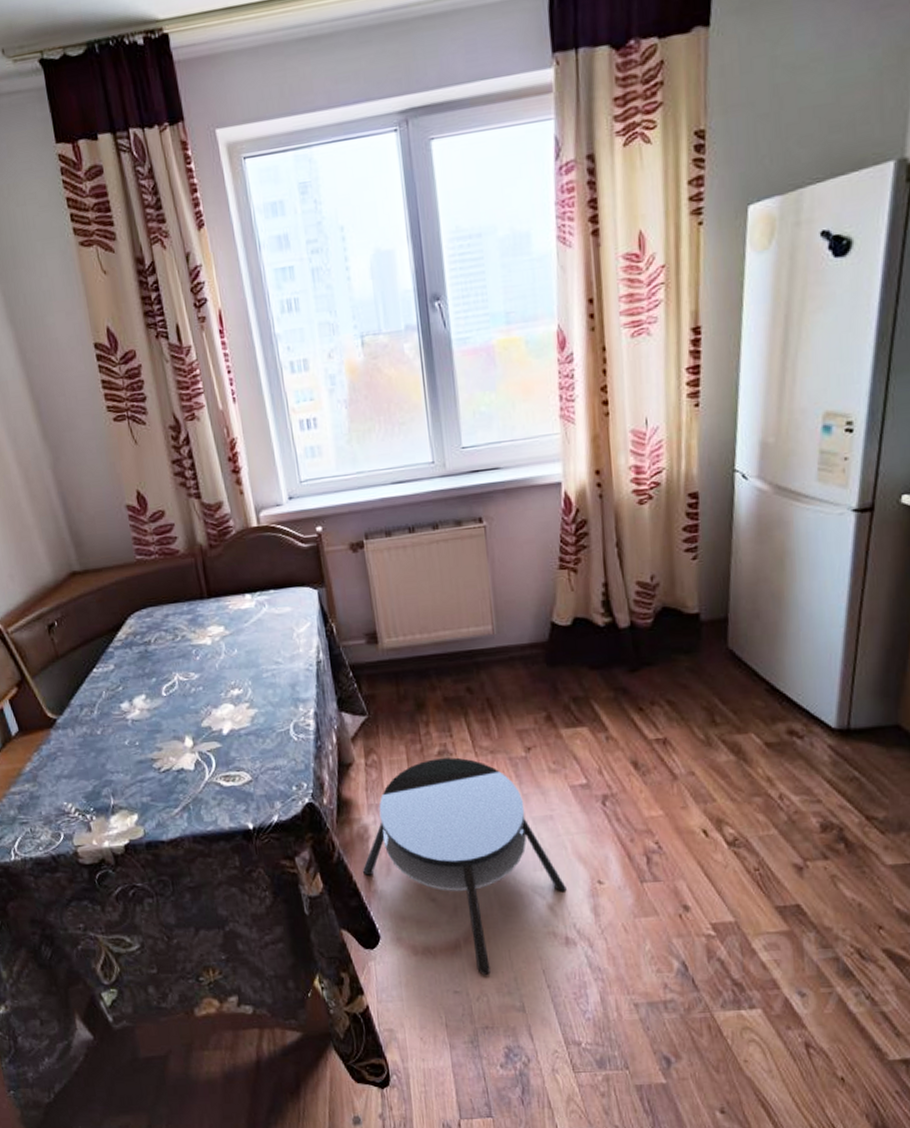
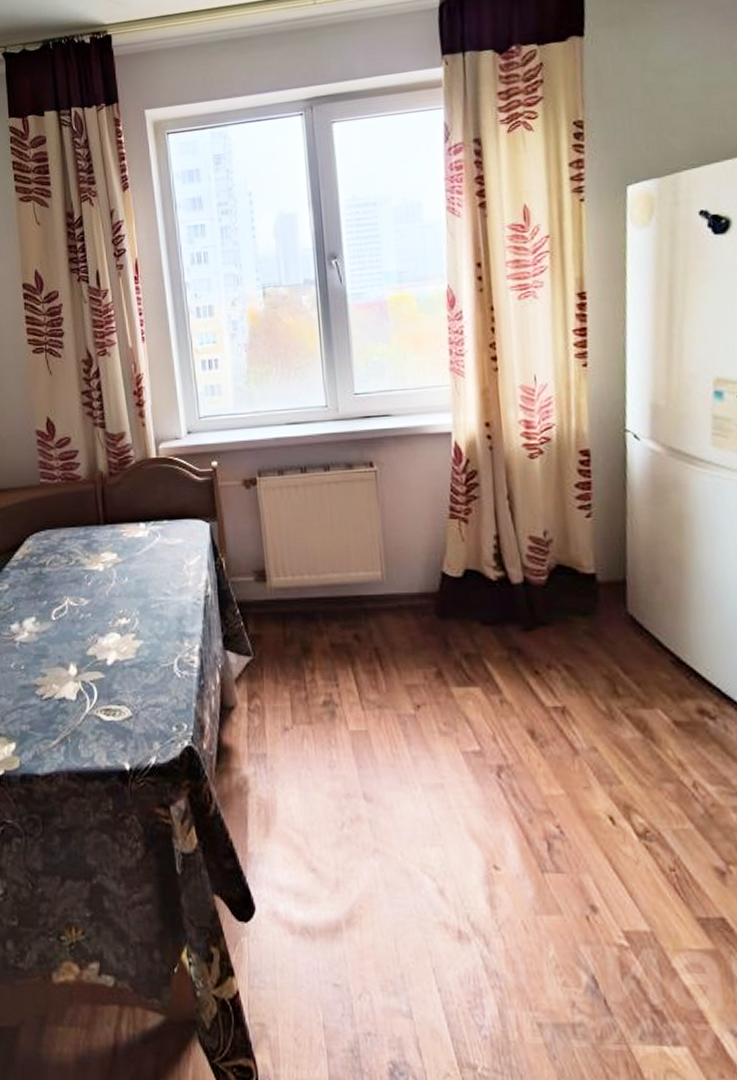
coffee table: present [363,757,567,975] -> none [240,709,459,967]

